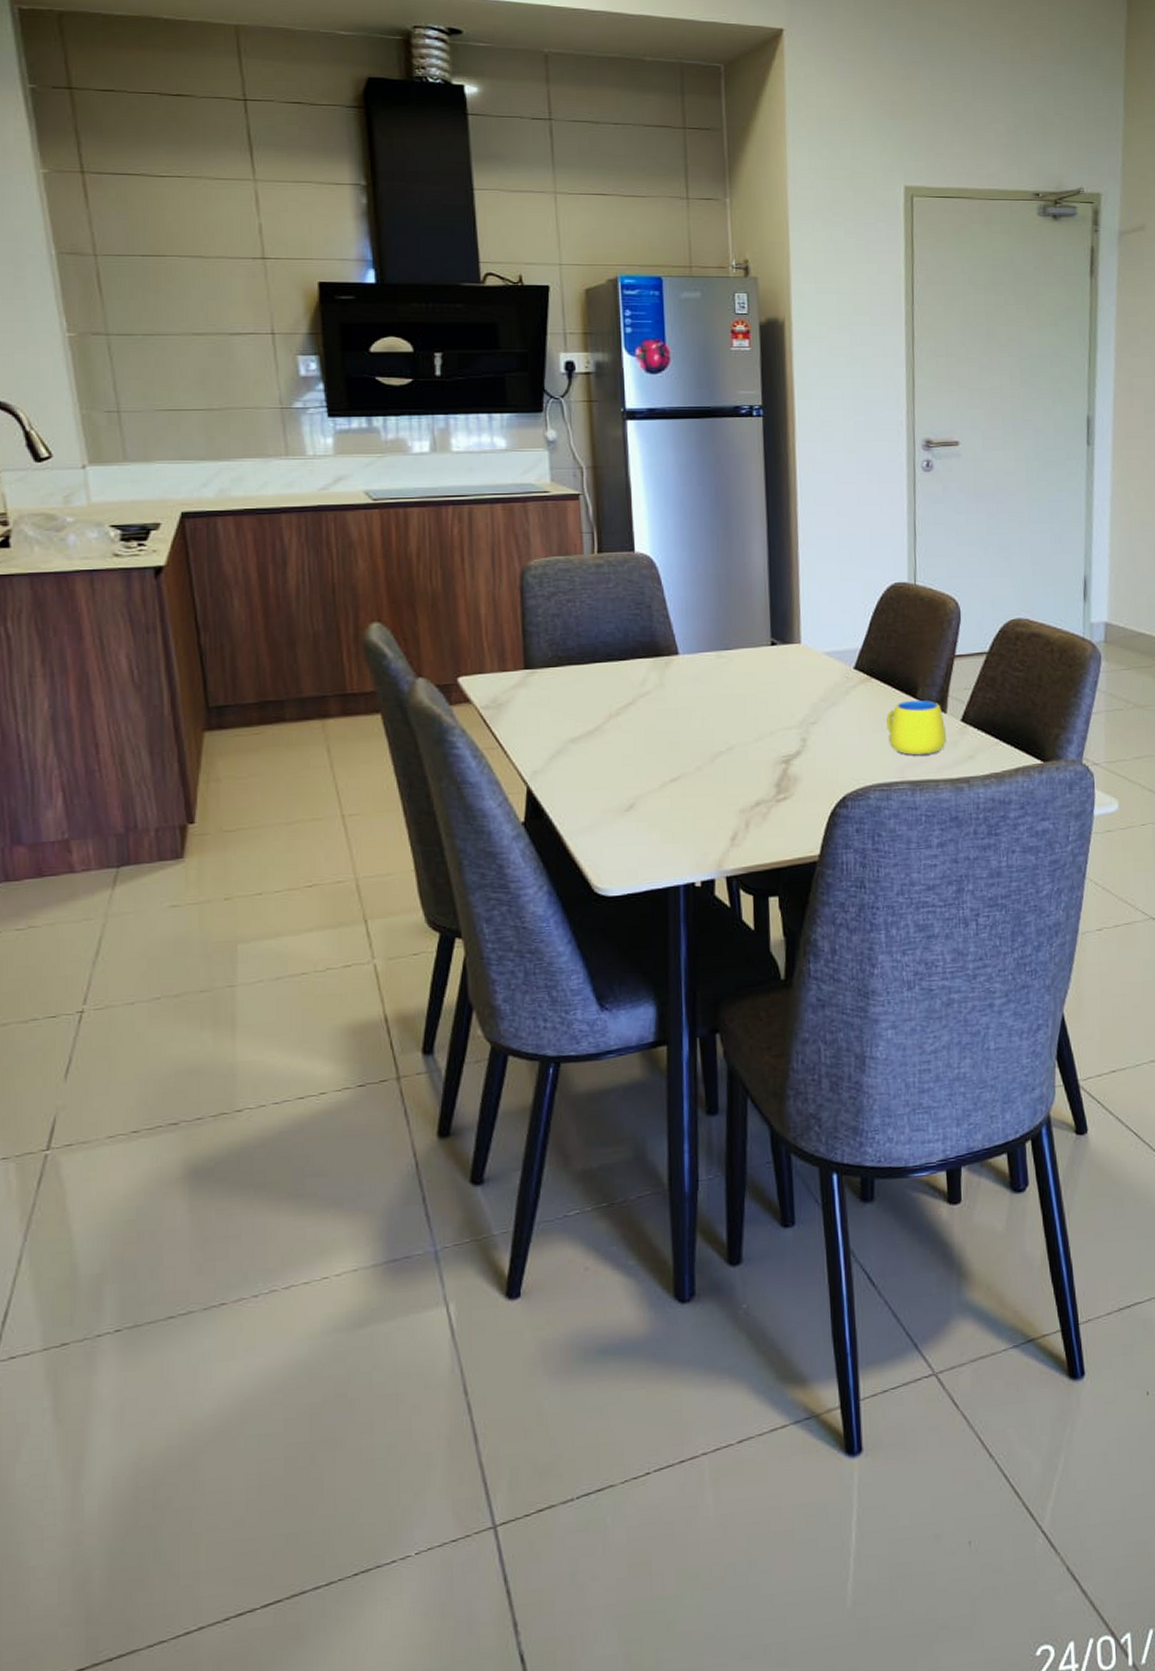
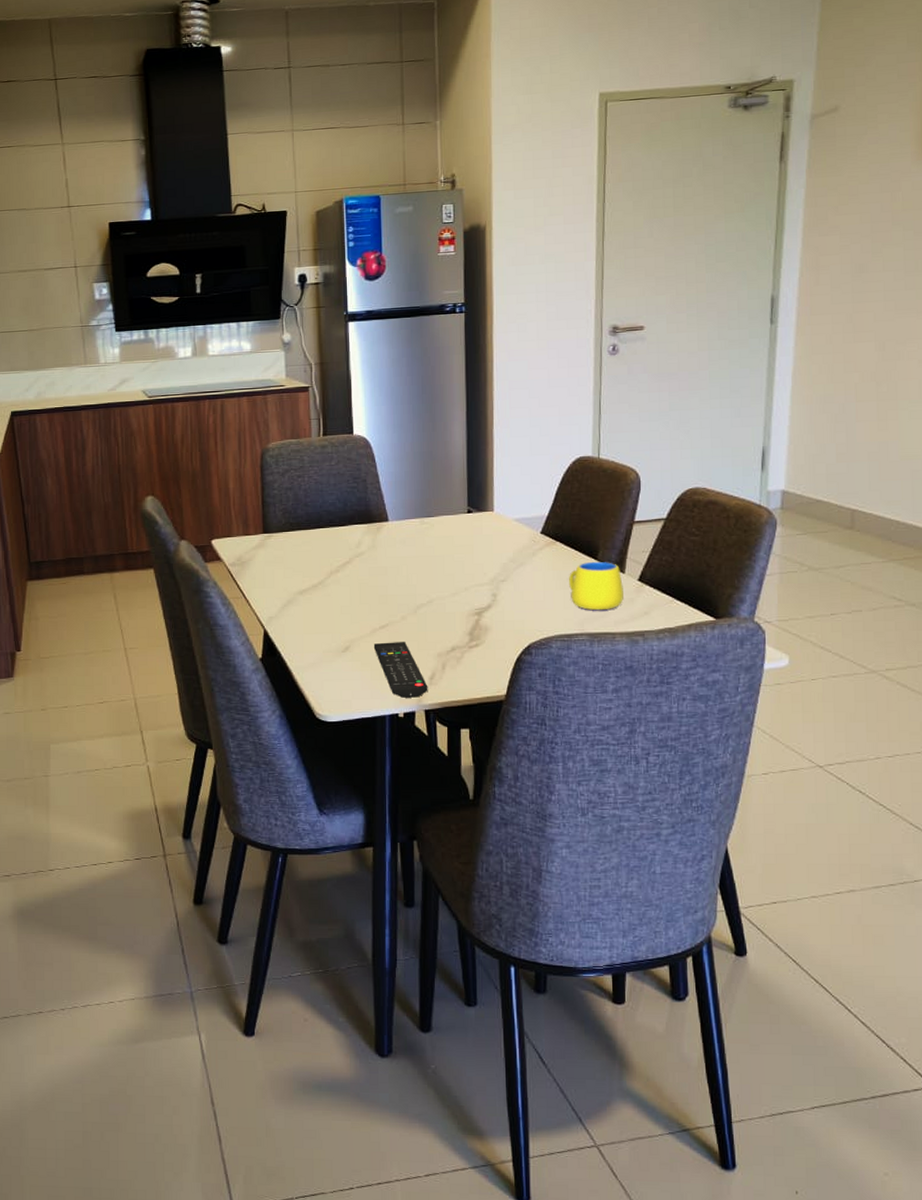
remote control: none [663,797,730,864] -> present [373,642,428,698]

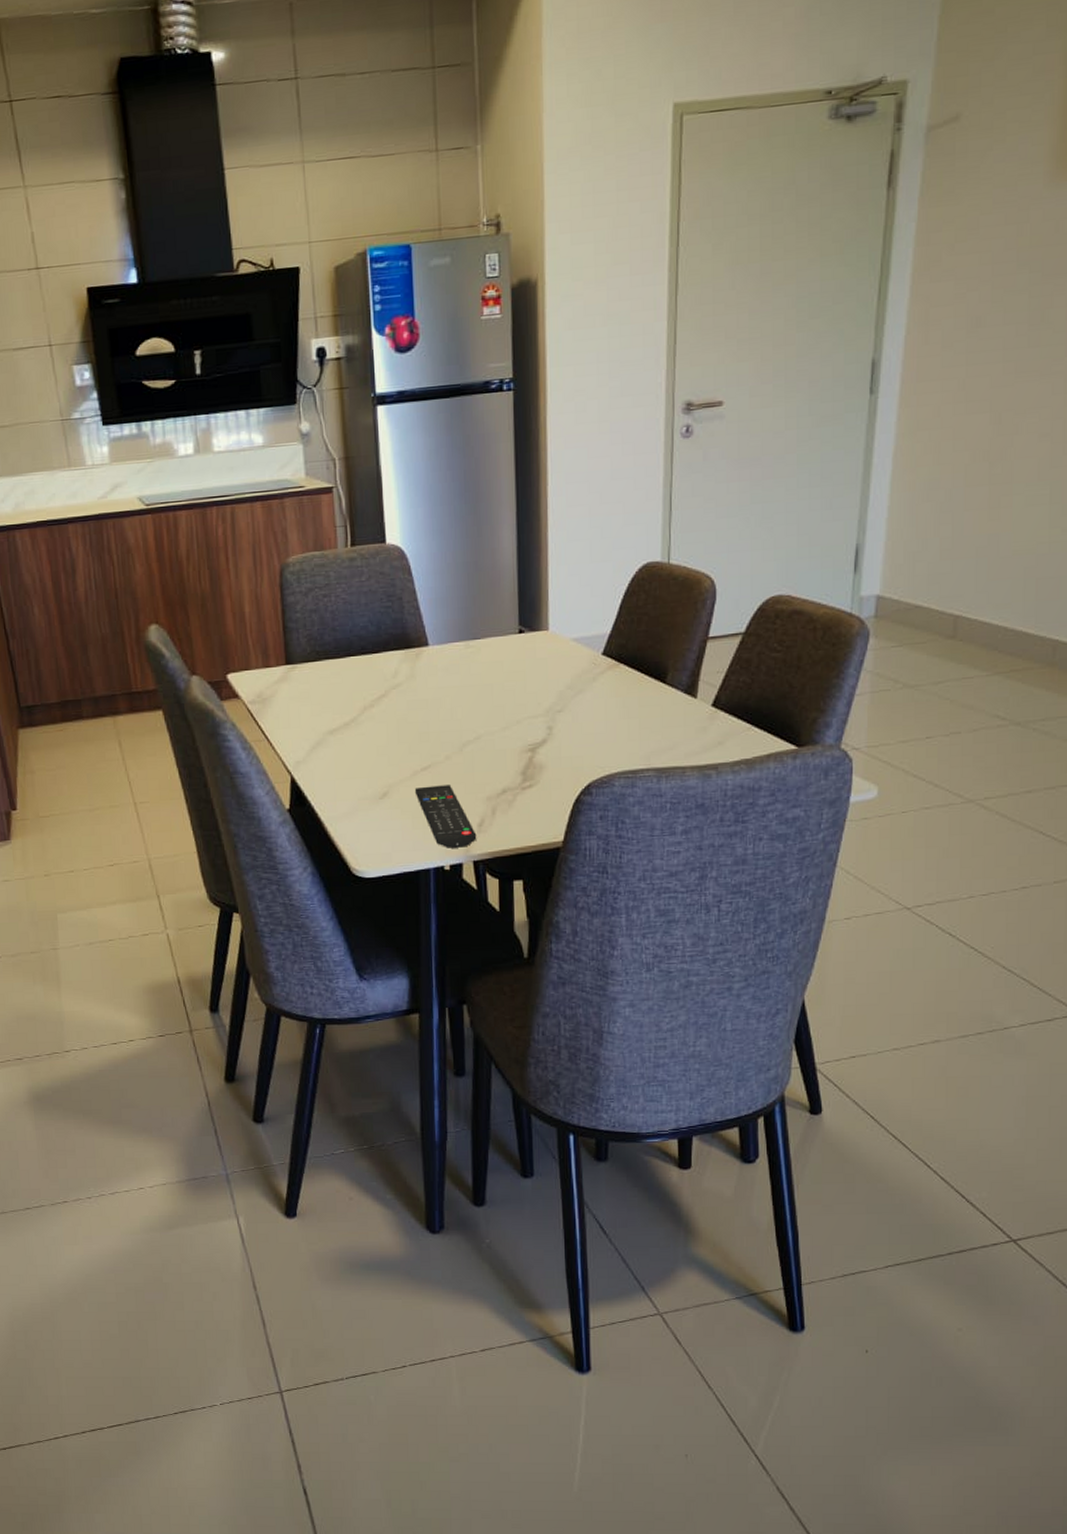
mug: present [569,561,623,611] -> none [634,685,695,742]

